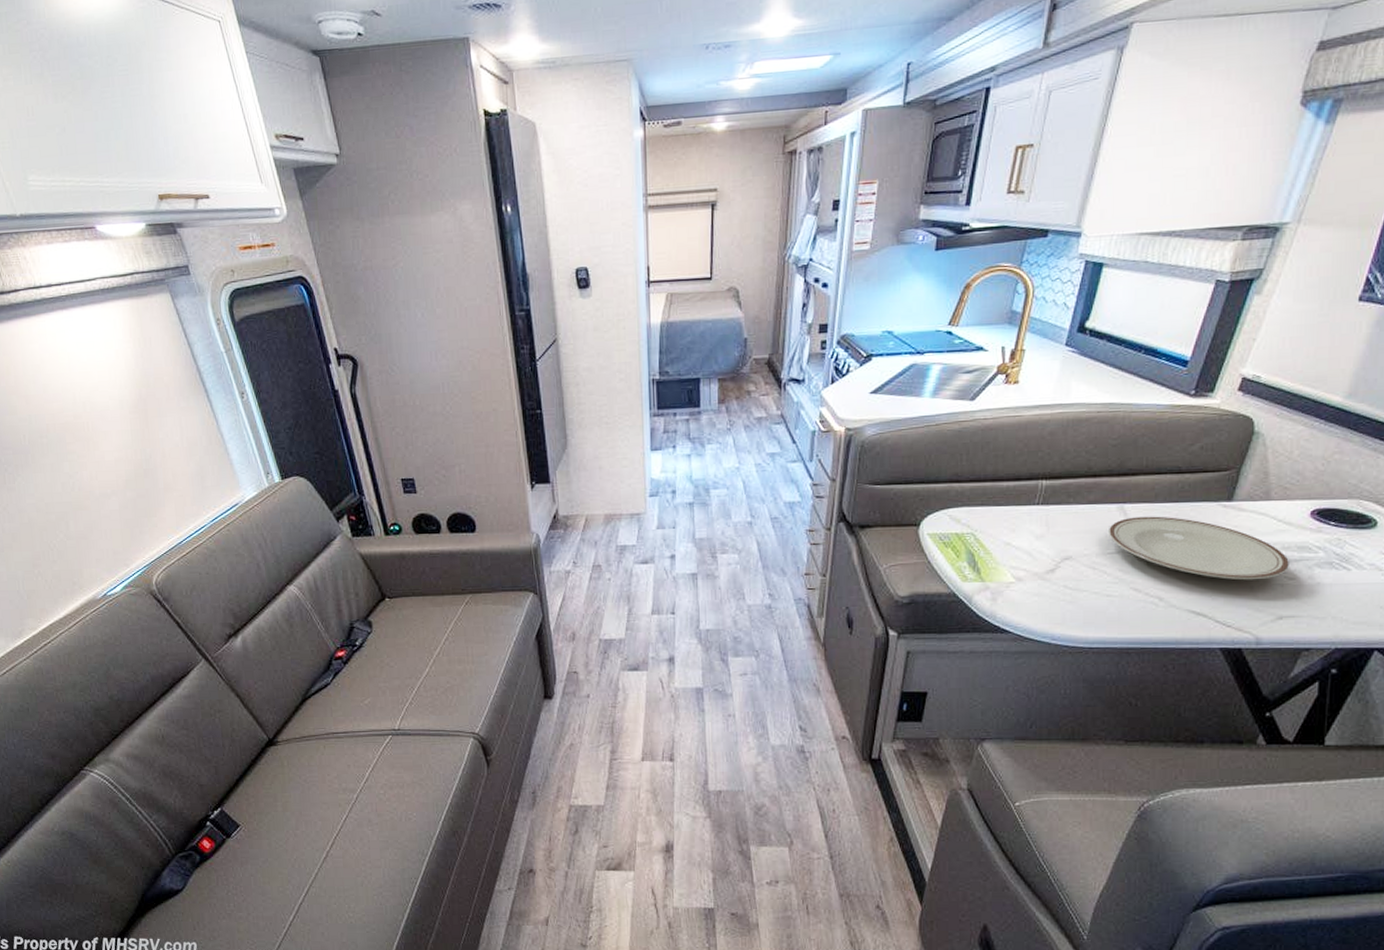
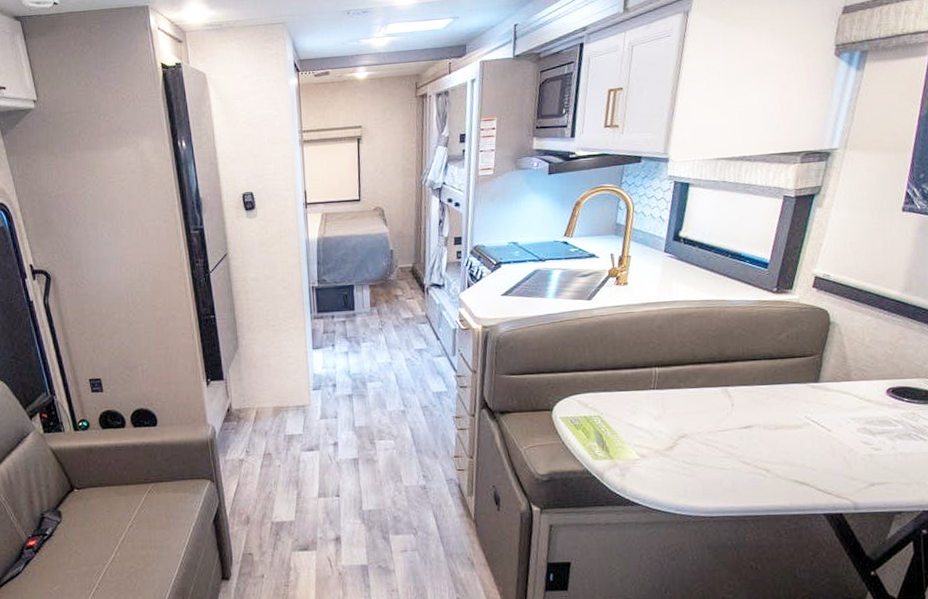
plate: present [1109,516,1289,581] -> none [716,397,874,452]

